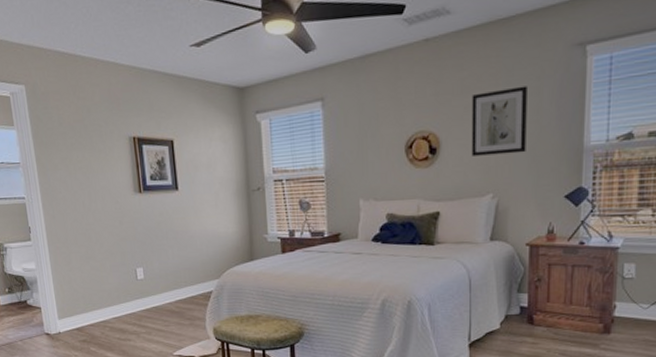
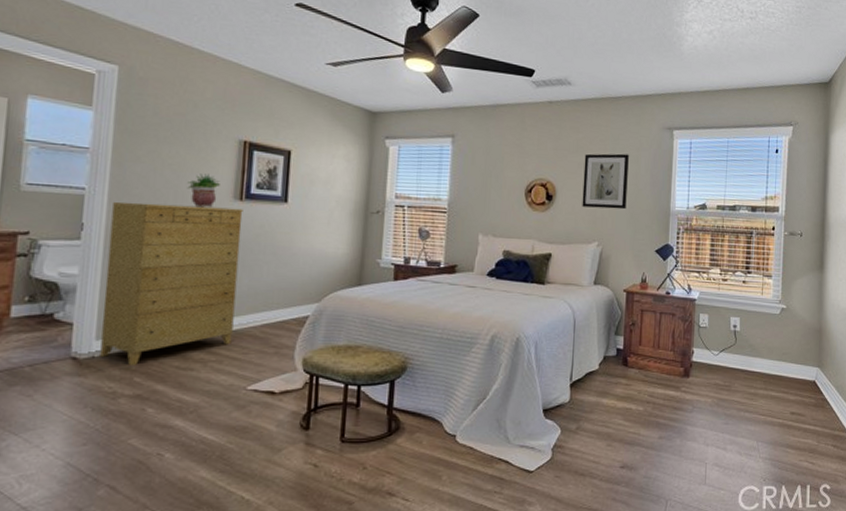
dresser: none [47,200,155,339] -> present [100,201,243,366]
potted plant: none [96,172,121,204] -> present [187,173,220,208]

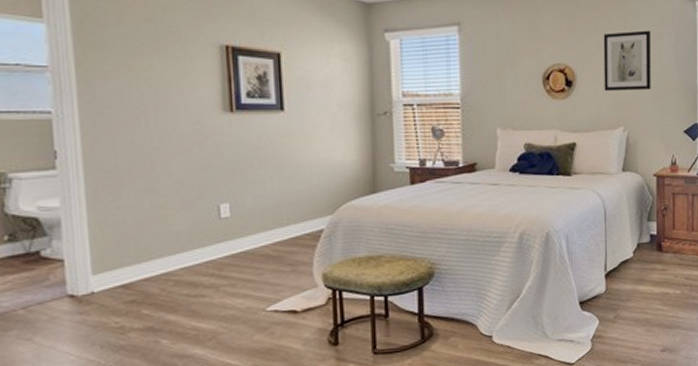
dresser: present [100,201,243,366] -> none [87,121,243,299]
potted plant: present [187,173,220,208] -> none [168,86,205,124]

